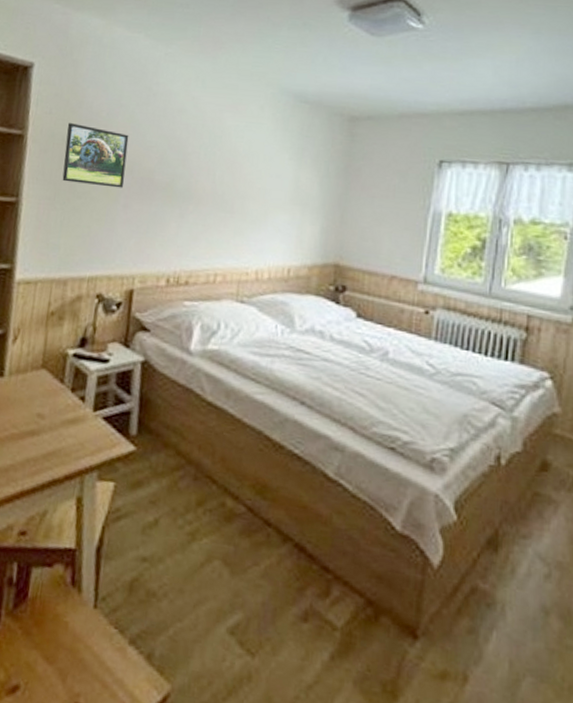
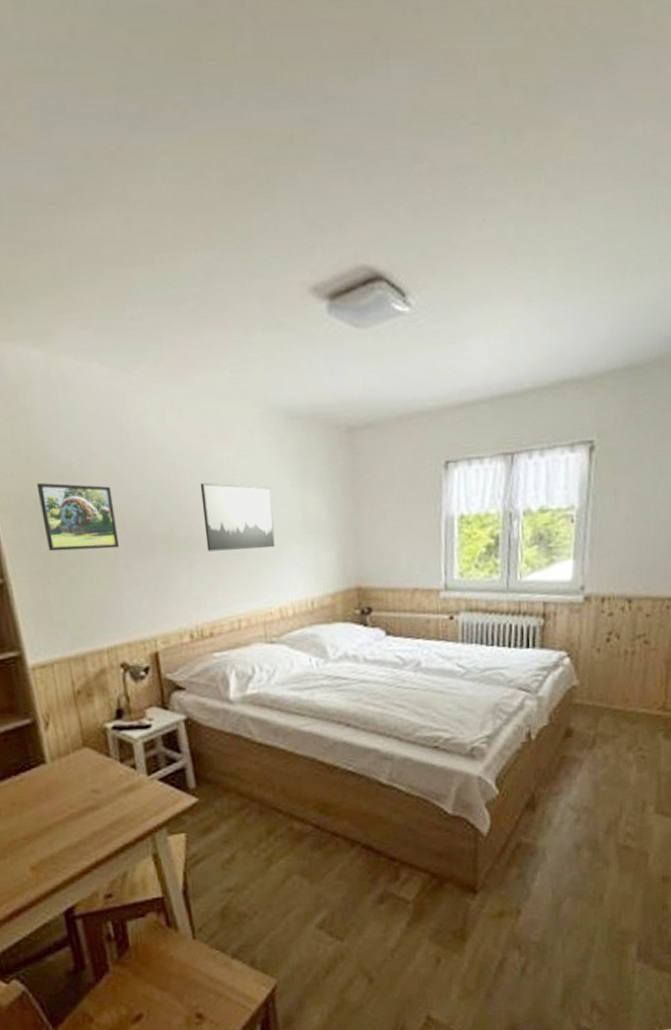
wall art: none [200,144,269,213] -> present [200,482,275,551]

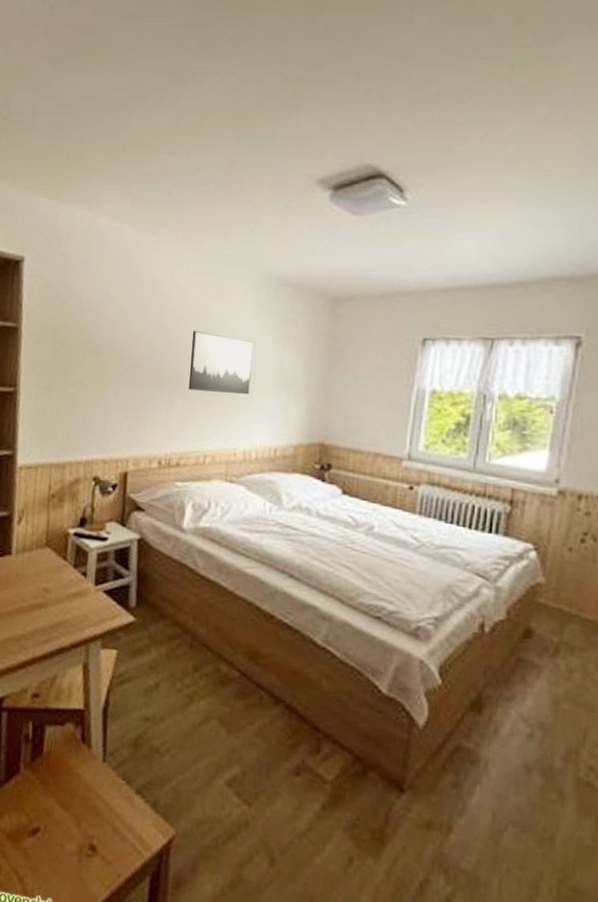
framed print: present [37,483,120,552] -> none [56,314,118,376]

